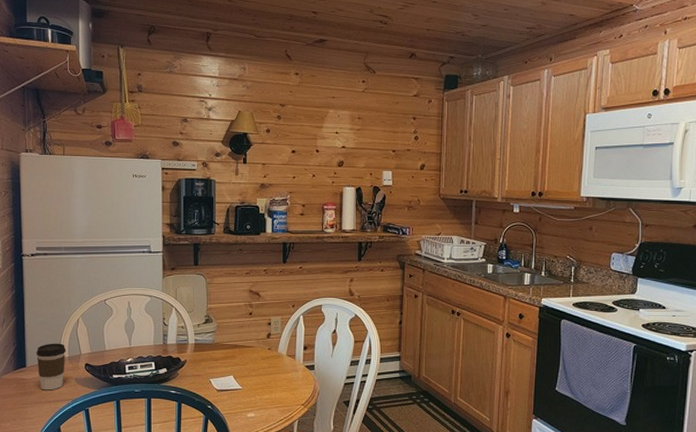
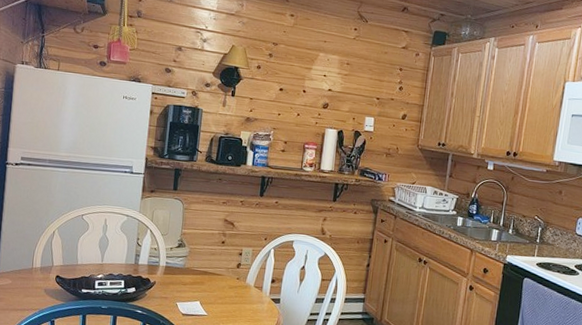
coffee cup: present [36,343,66,390] -> none [9,252,39,299]

